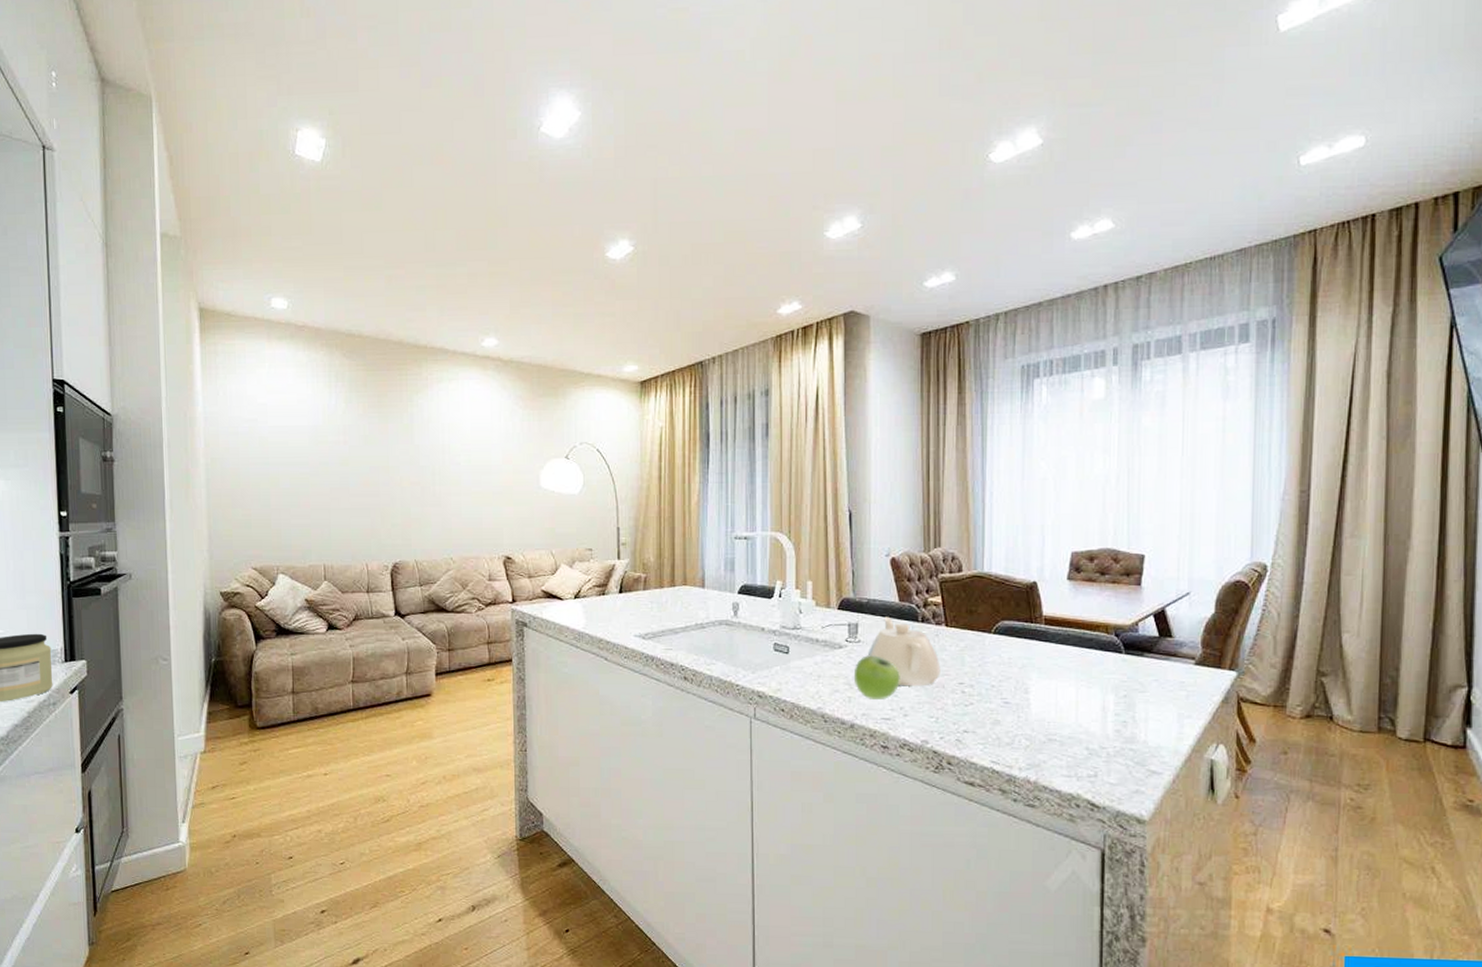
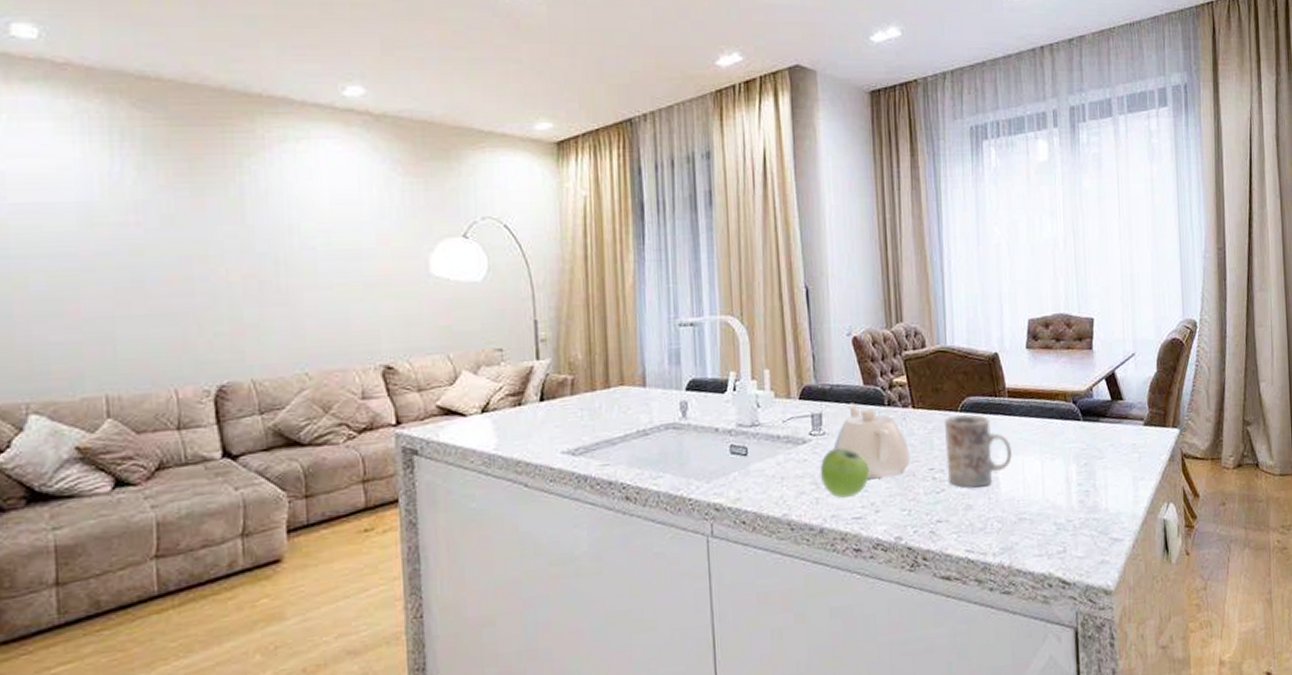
mug: none [976,636,1045,705] -> present [943,414,1012,488]

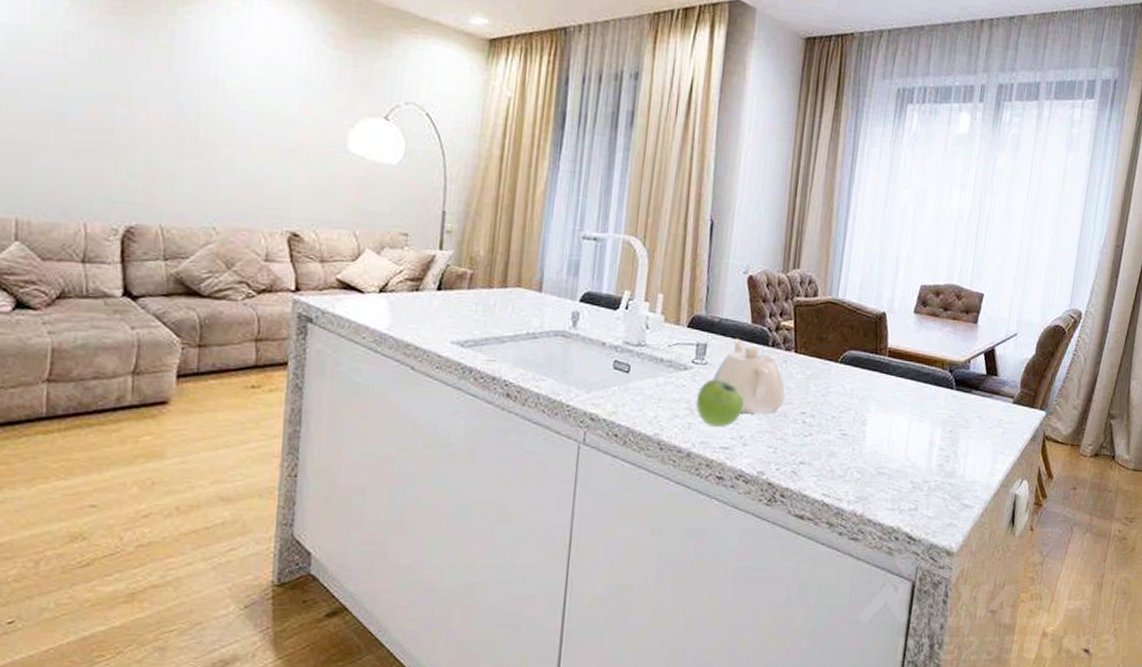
mug: present [943,414,1012,488] -> none [817,364,883,437]

